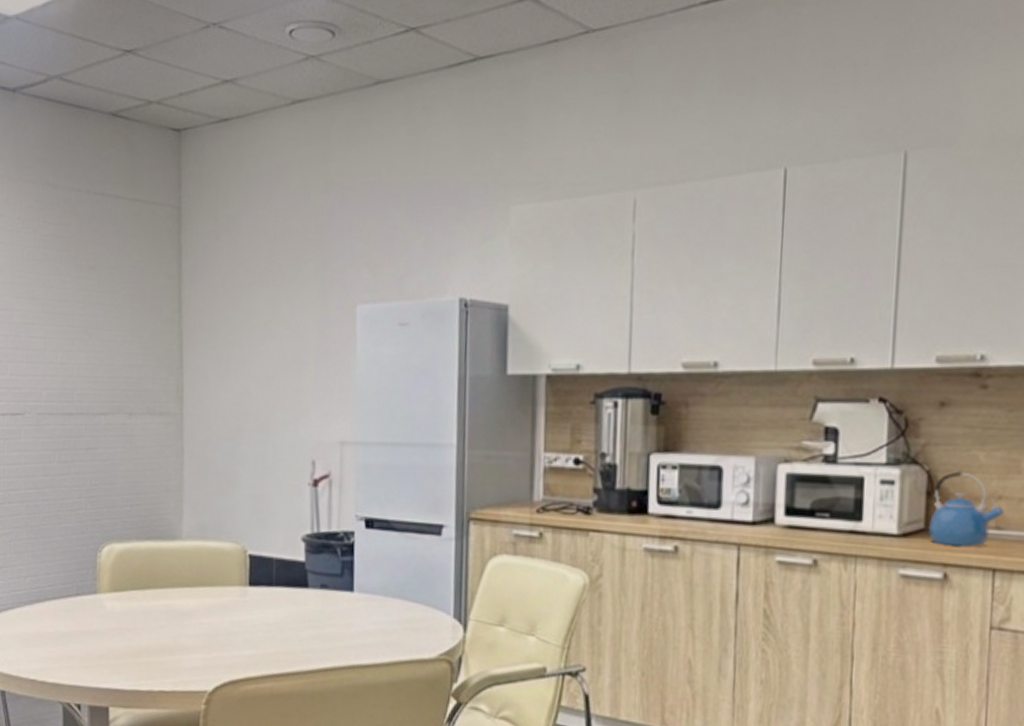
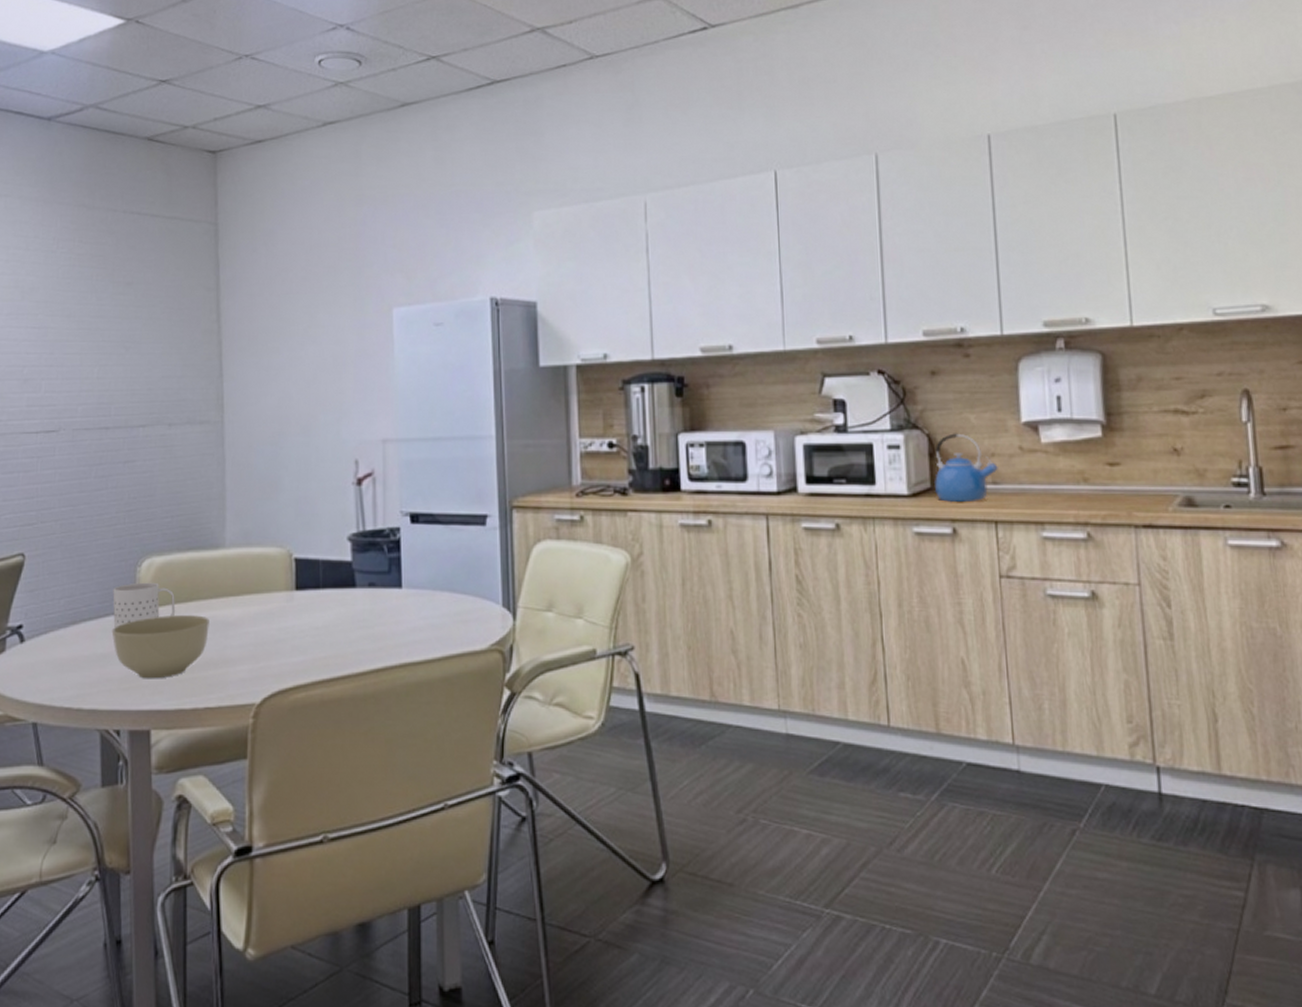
bowl: none [73,600,166,660] -> present [111,615,209,679]
mug: none [74,567,133,609] -> present [112,582,175,628]

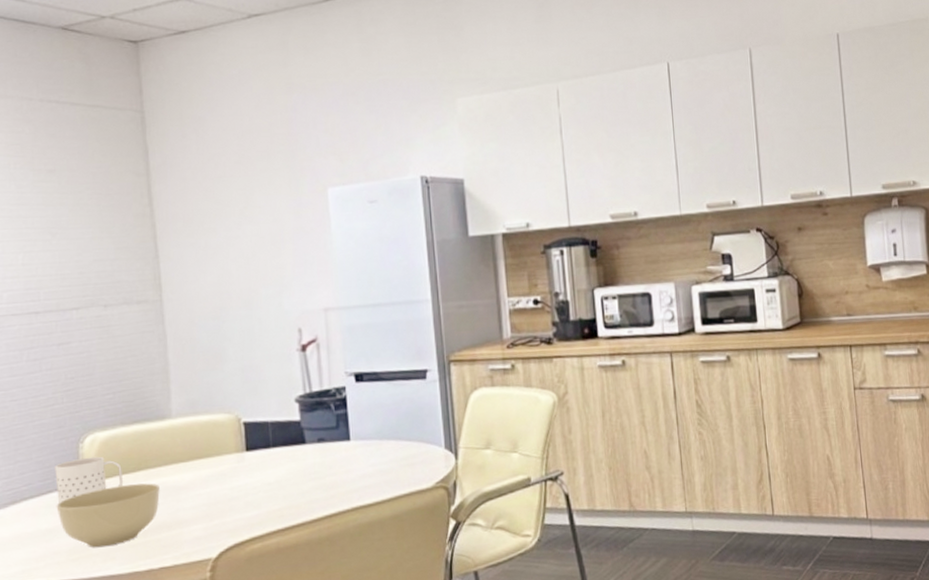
kettle: present [934,433,998,503] -> none [802,277,851,333]

